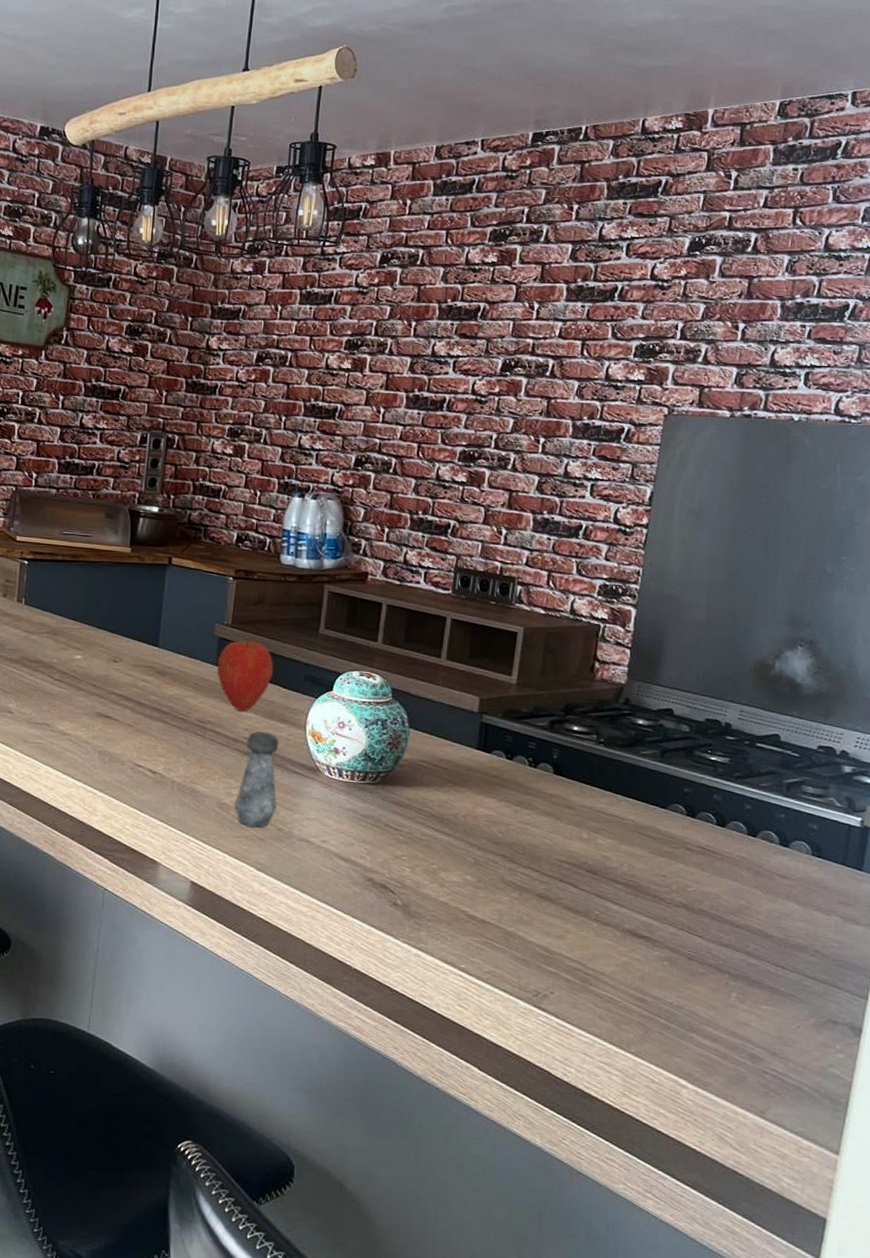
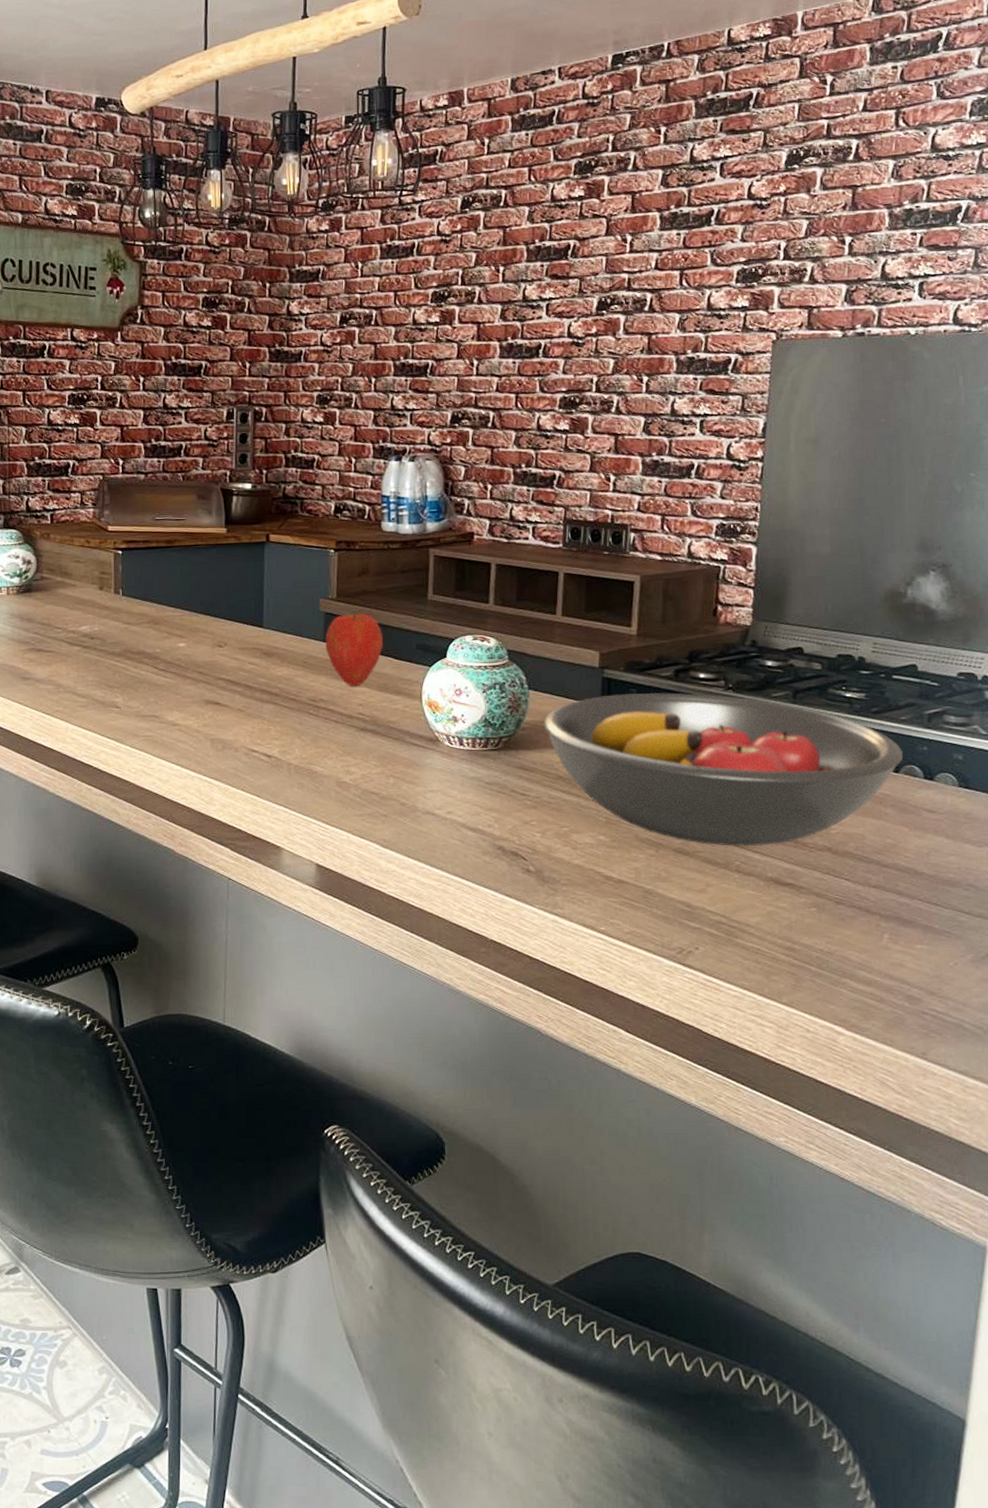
salt shaker: present [234,731,279,828] -> none [354,706,398,804]
fruit bowl: none [421,739,762,898] -> present [543,692,904,847]

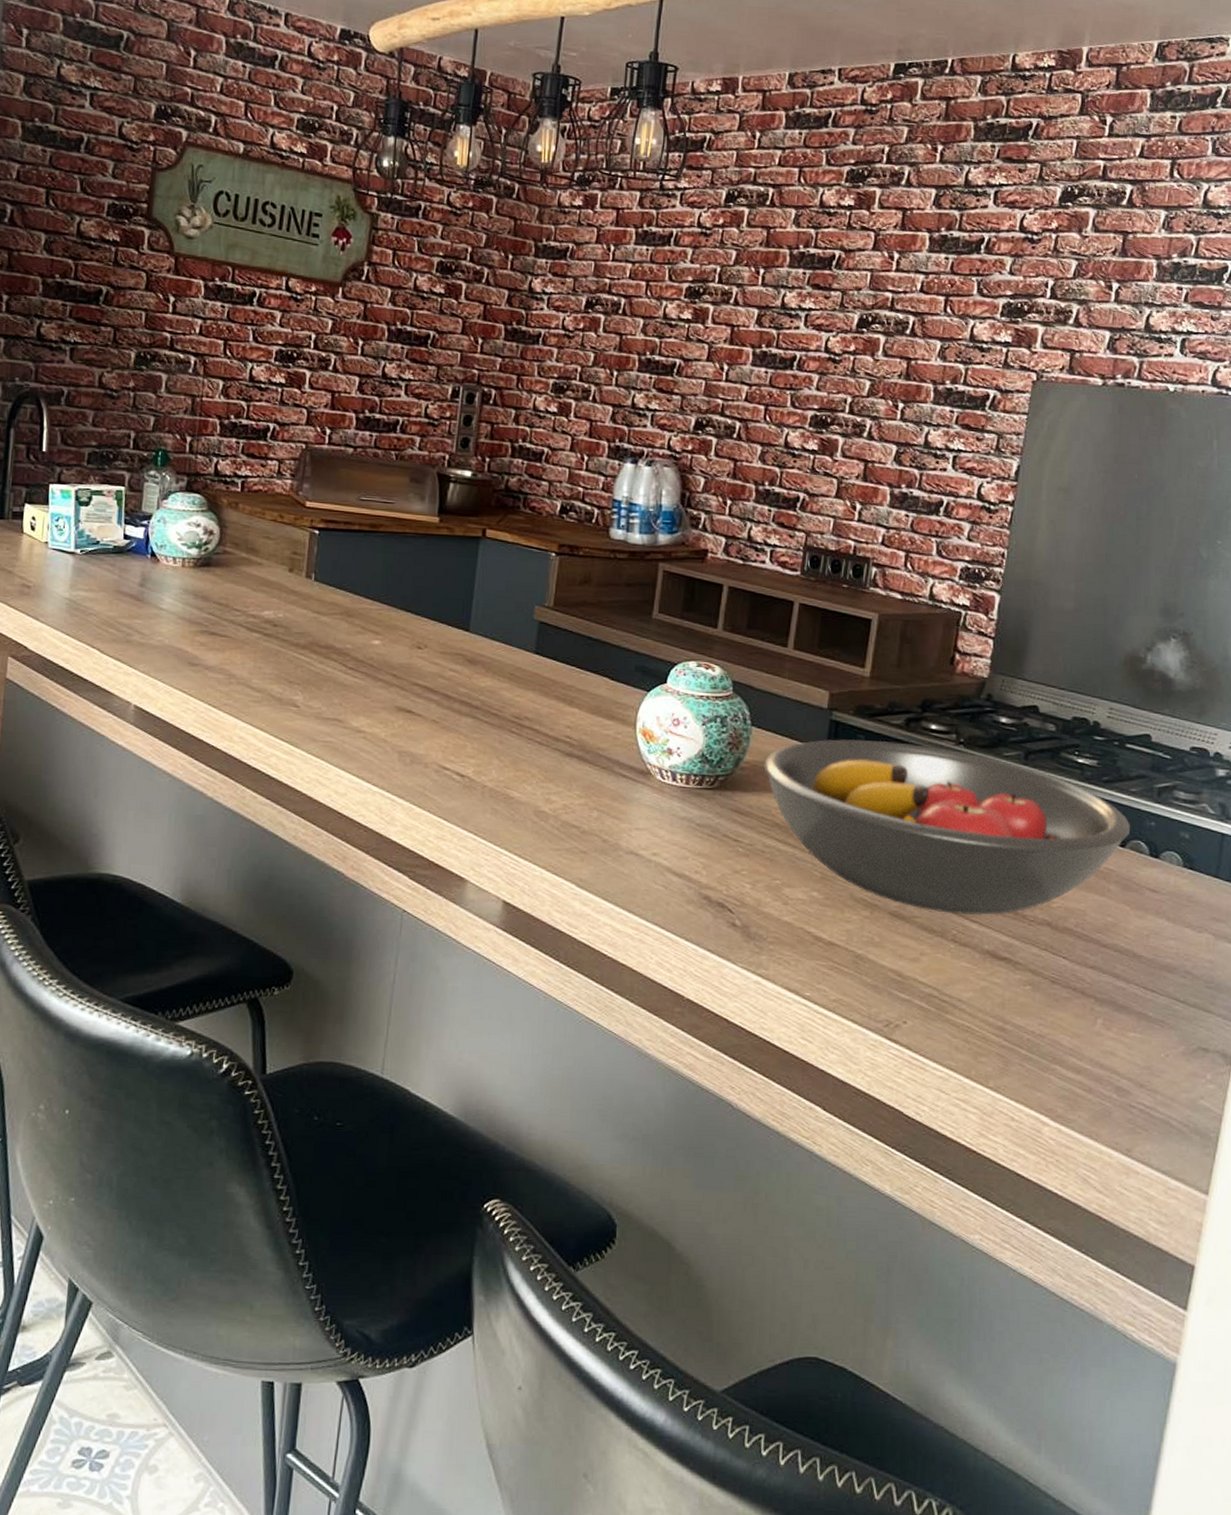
apple: present [324,612,384,686] -> none [535,624,601,705]

